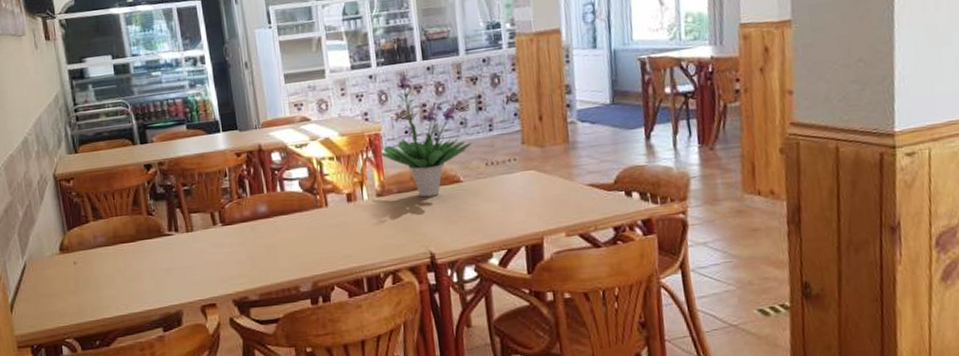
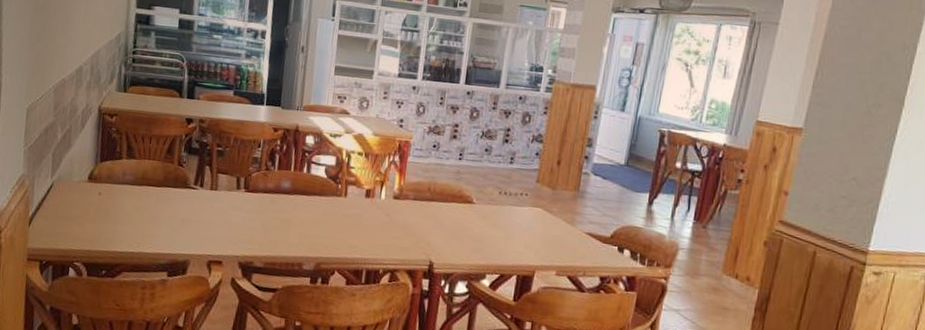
potted plant: present [379,73,473,198] -> none [405,91,493,211]

